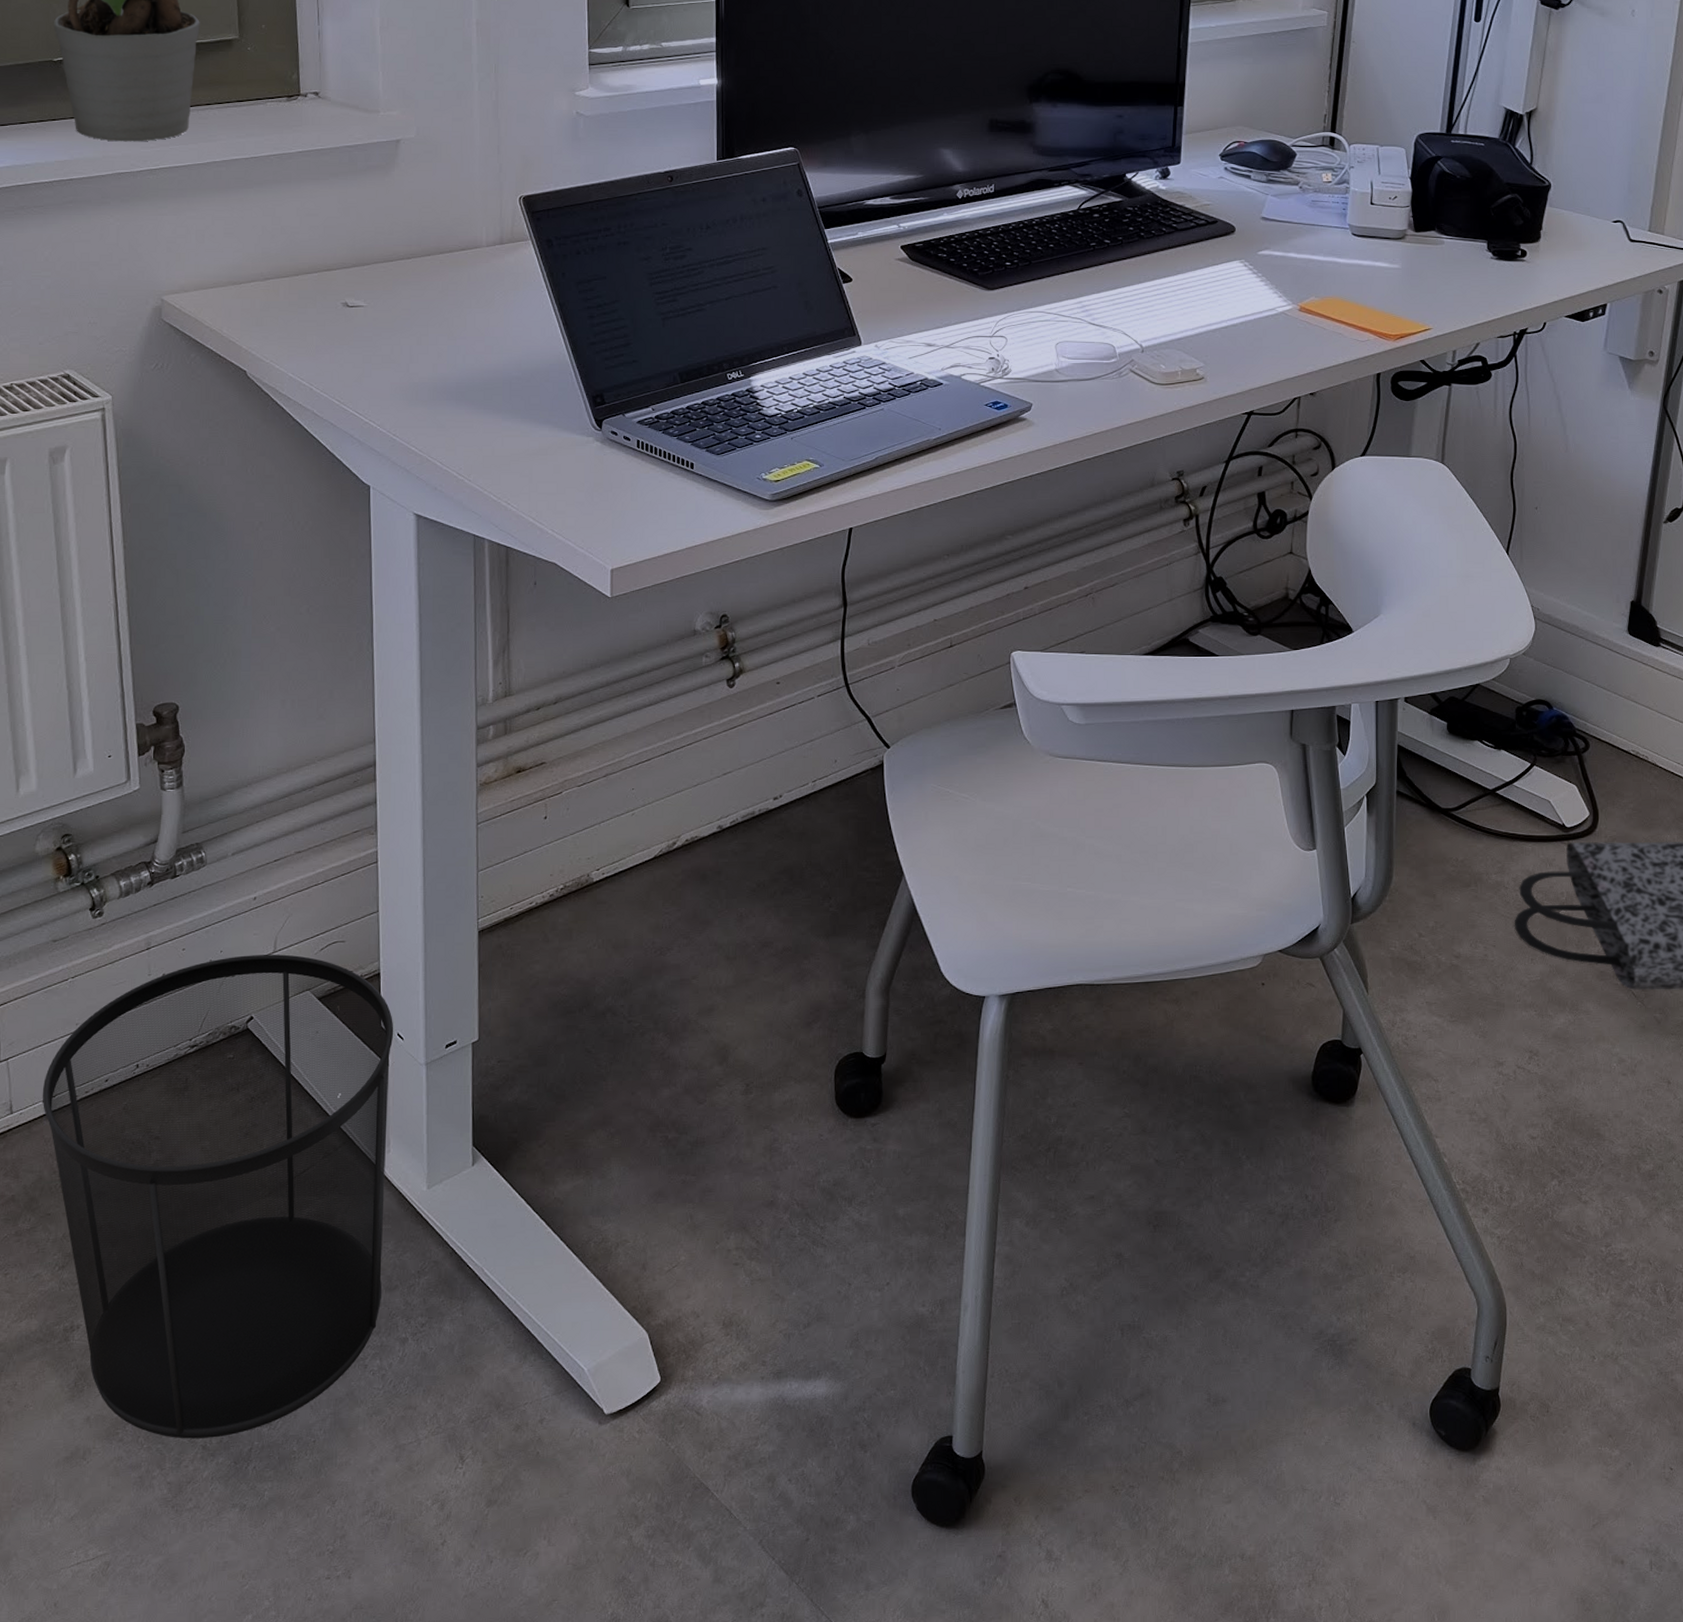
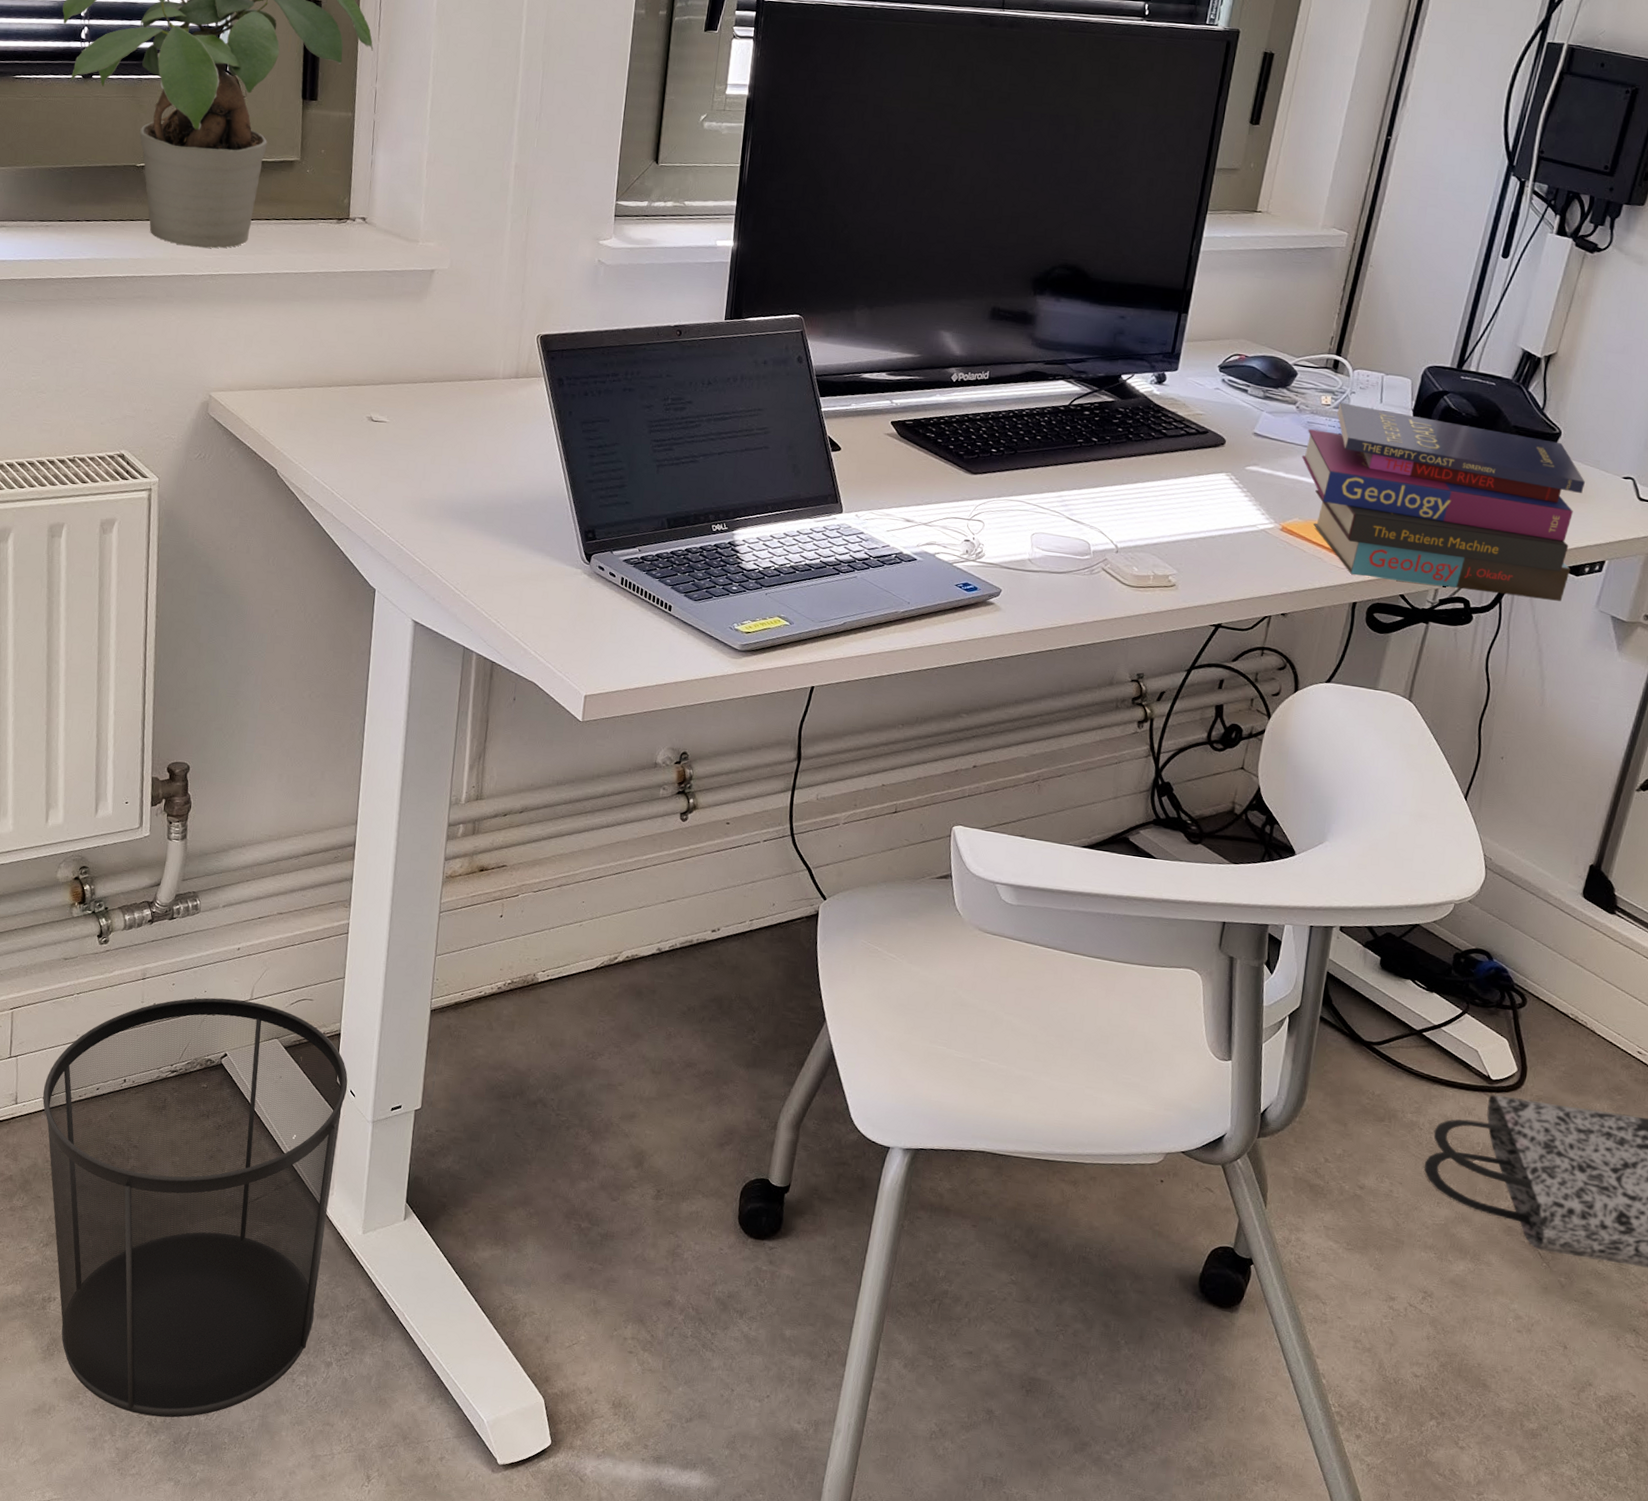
books: none [1310,178,1579,348] -> present [1301,402,1585,601]

